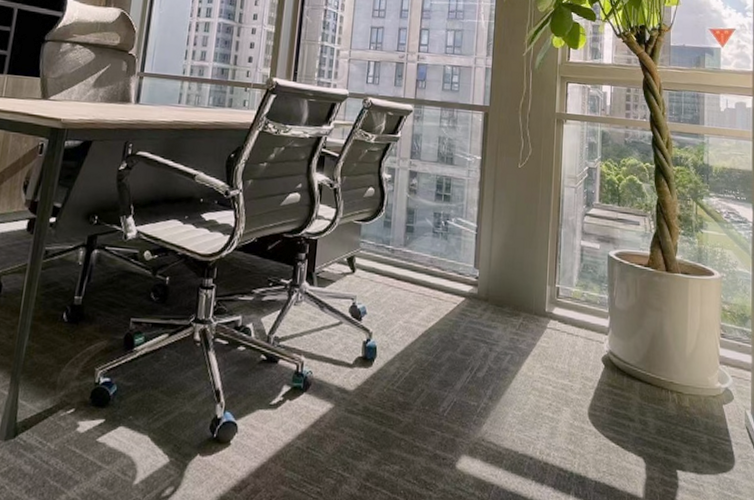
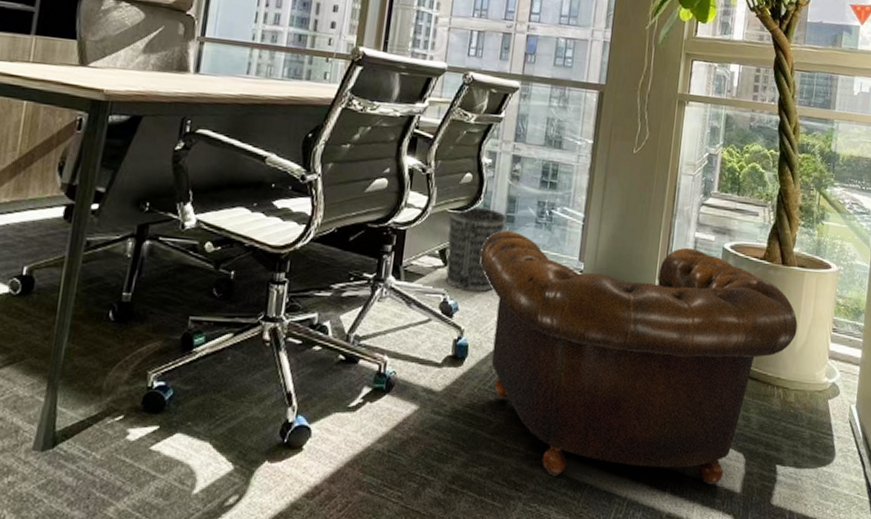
wastebasket: none [354,217,406,298] -> present [445,206,506,293]
armchair: none [384,240,686,489] -> present [480,231,798,485]

